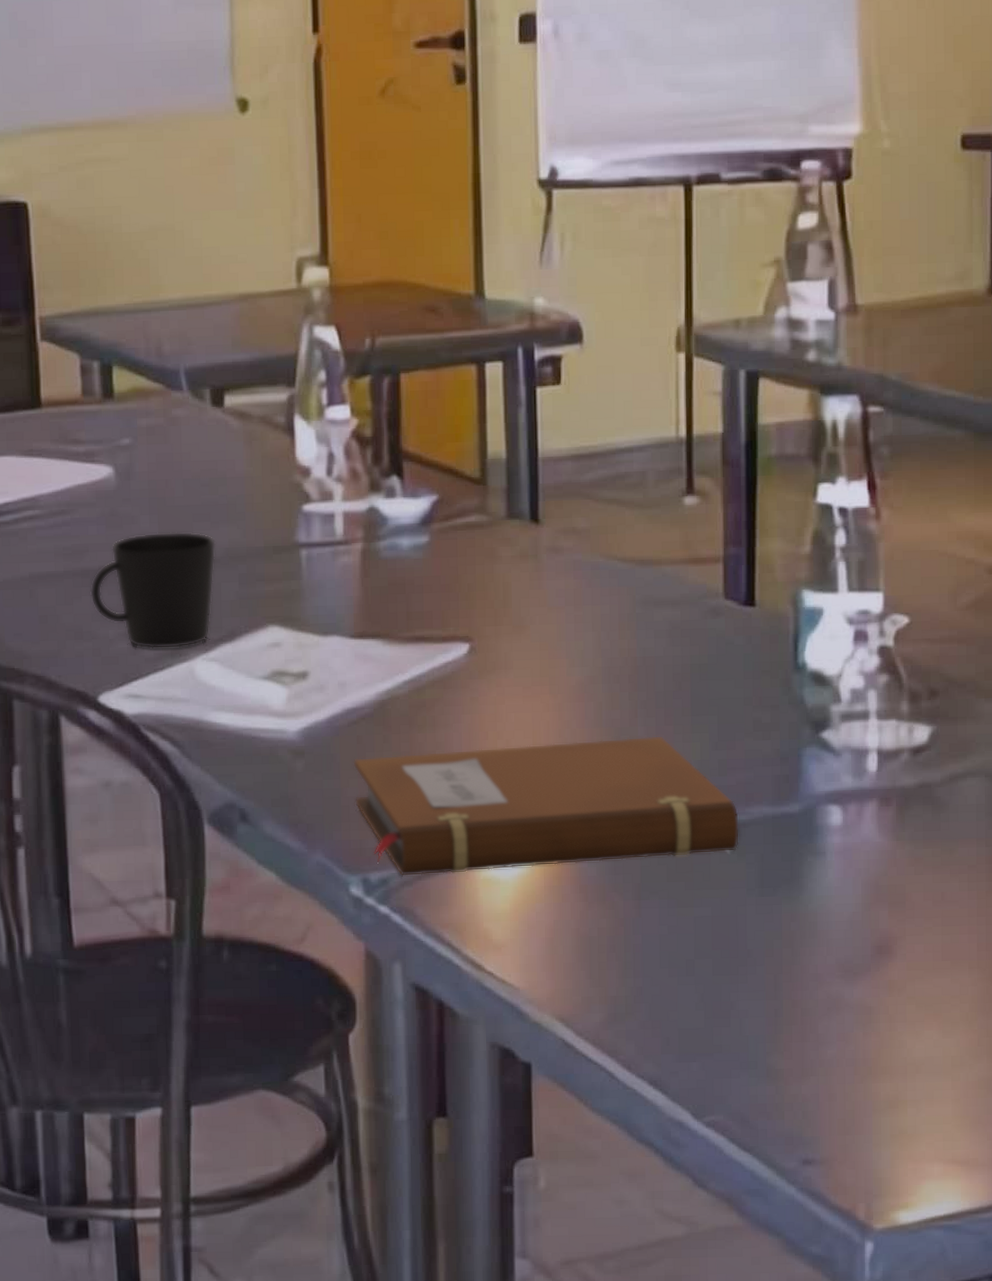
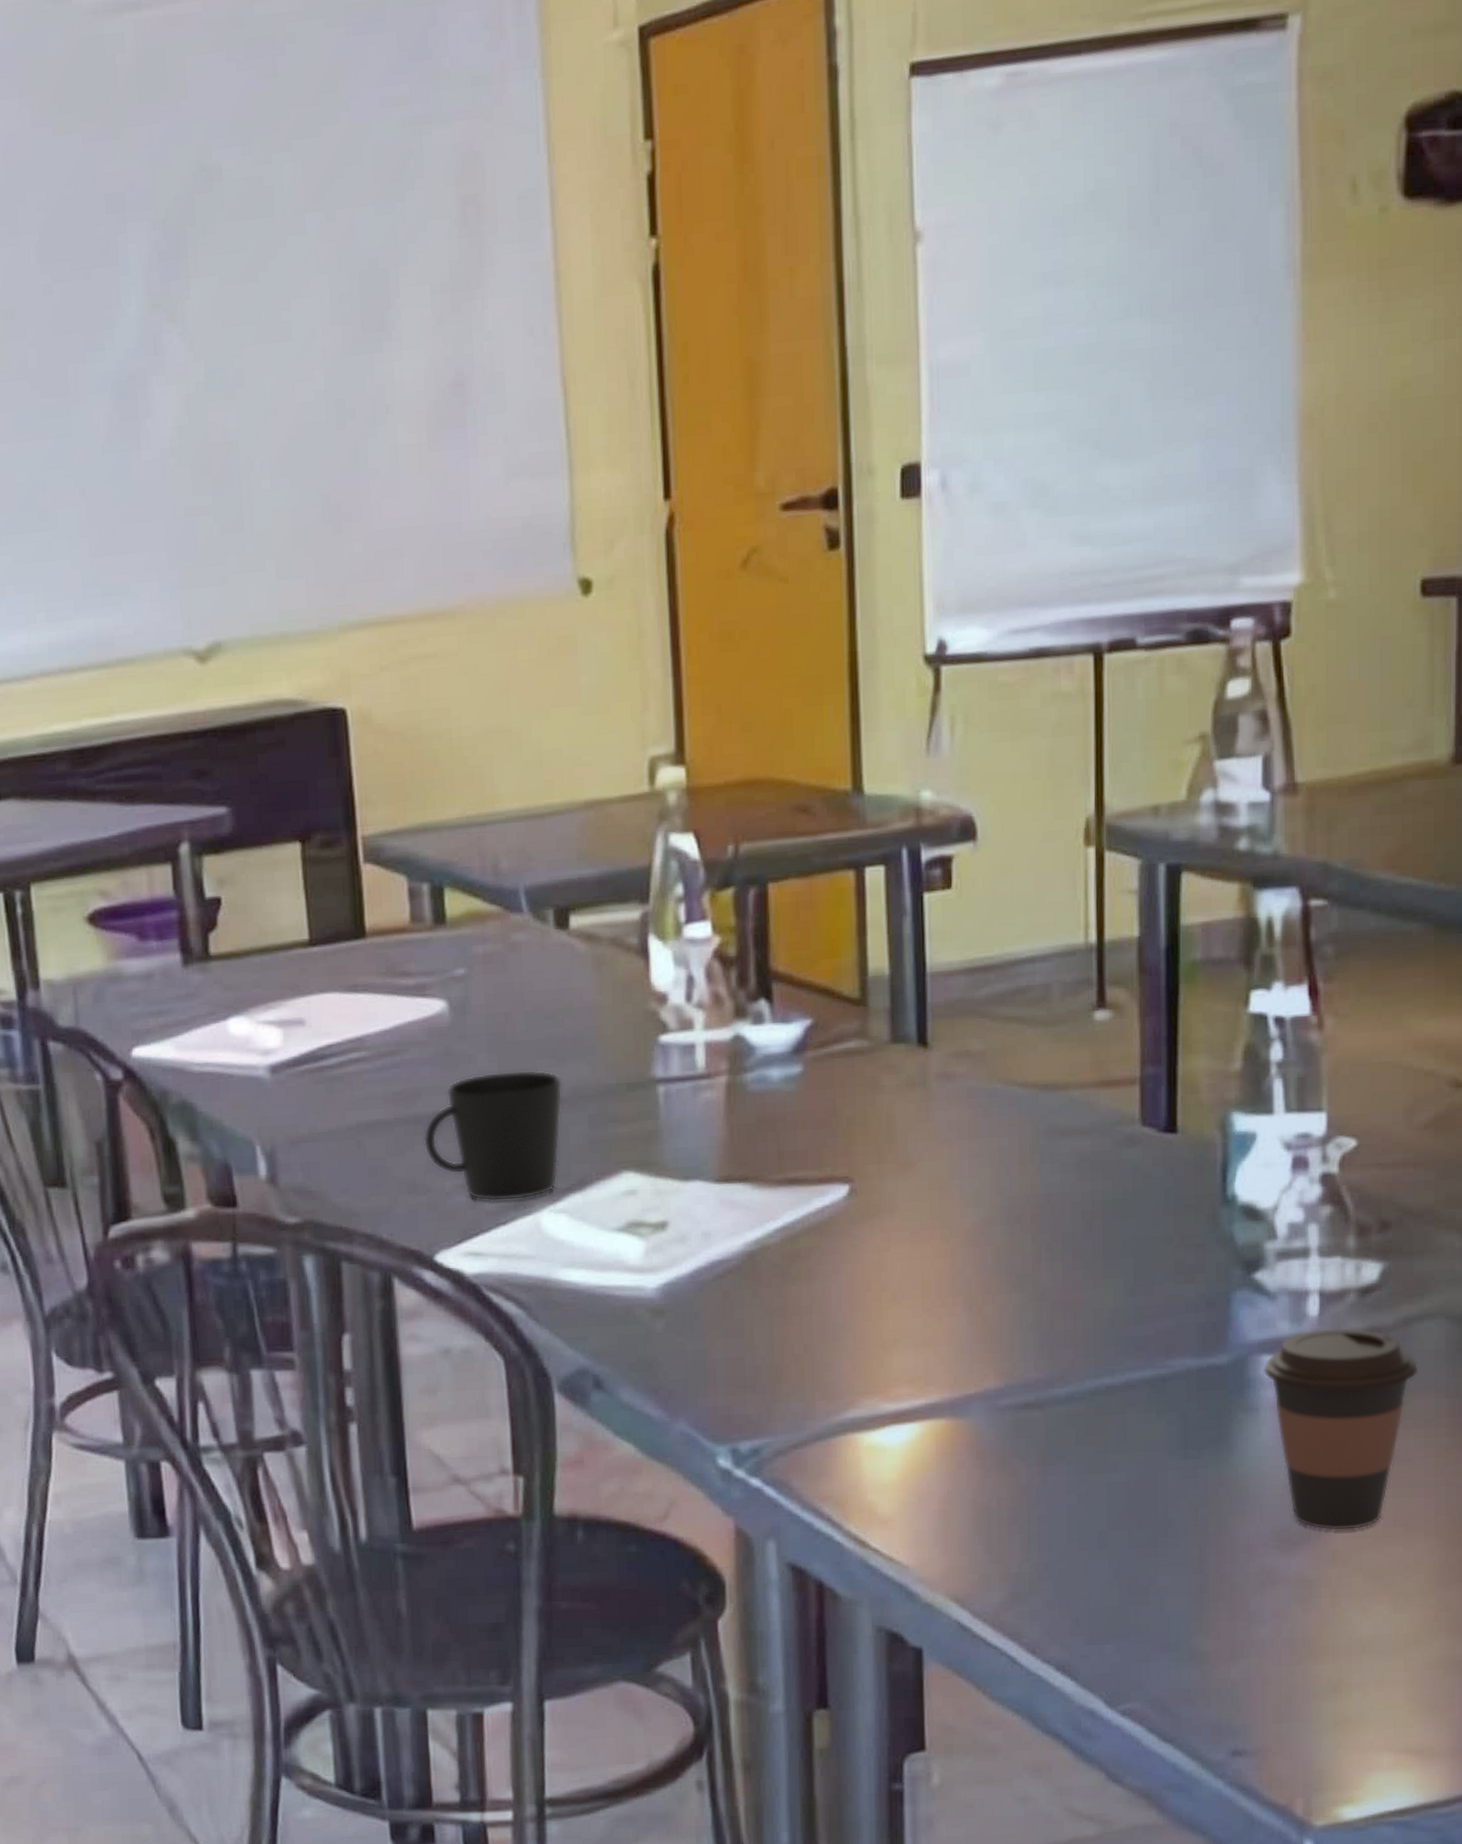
notebook: present [353,736,740,877] -> none [719,1282,1160,1446]
coffee cup: none [829,783,963,963] -> present [1263,1328,1419,1530]

